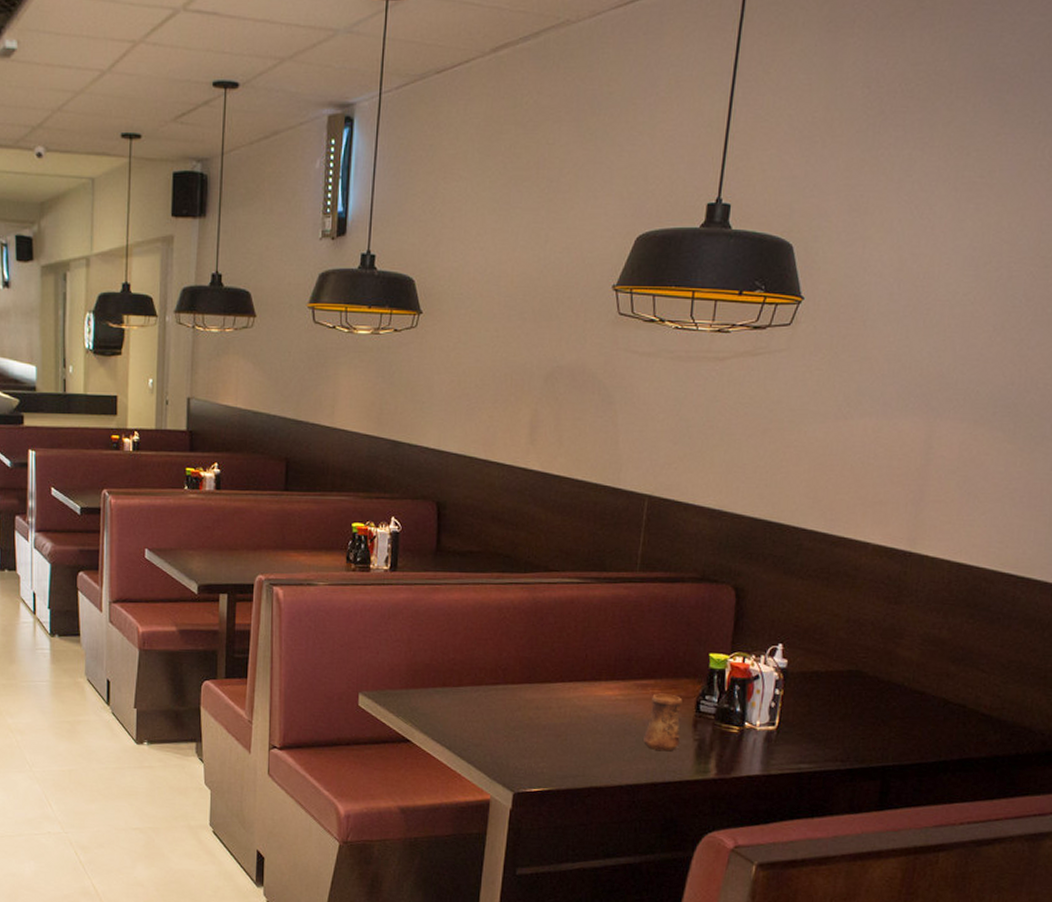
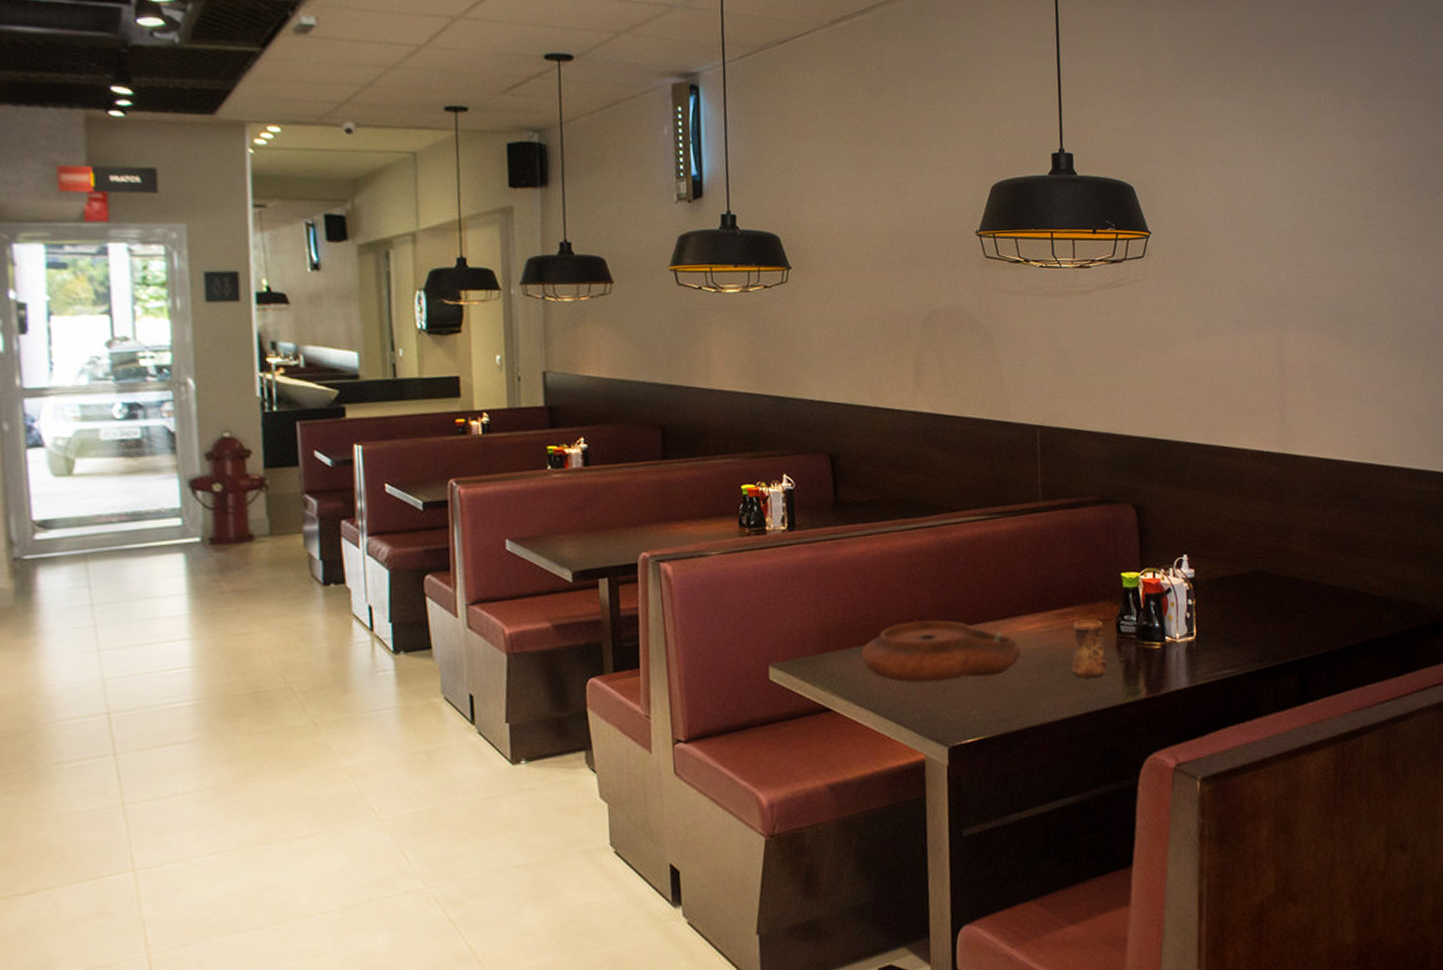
plate: none [443,671,596,734] -> present [860,620,1021,683]

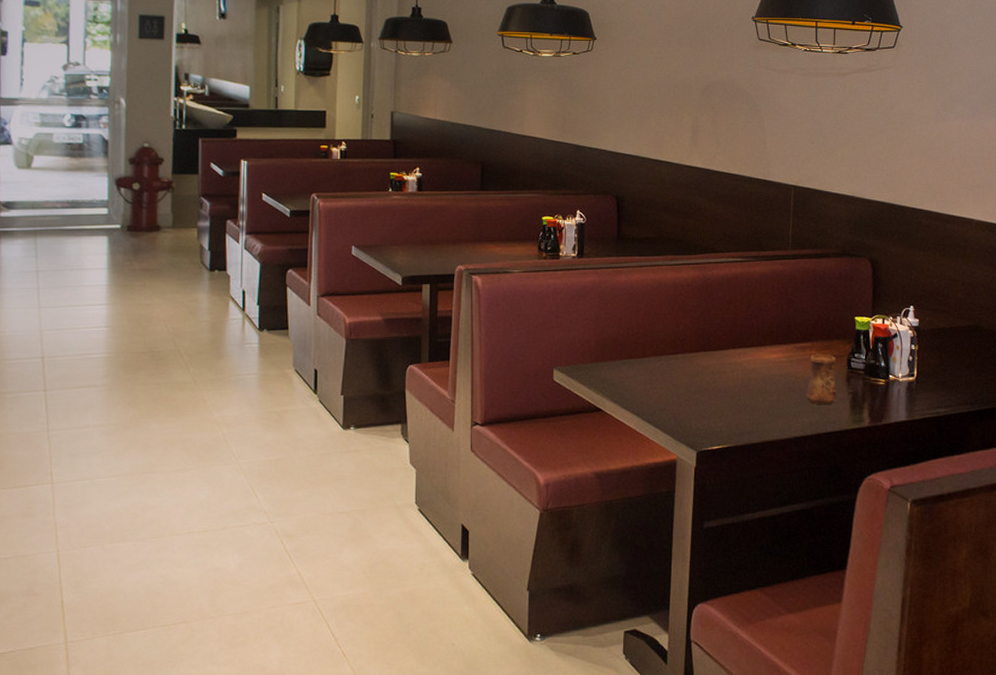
plate: present [860,620,1021,683] -> none [629,342,764,395]

